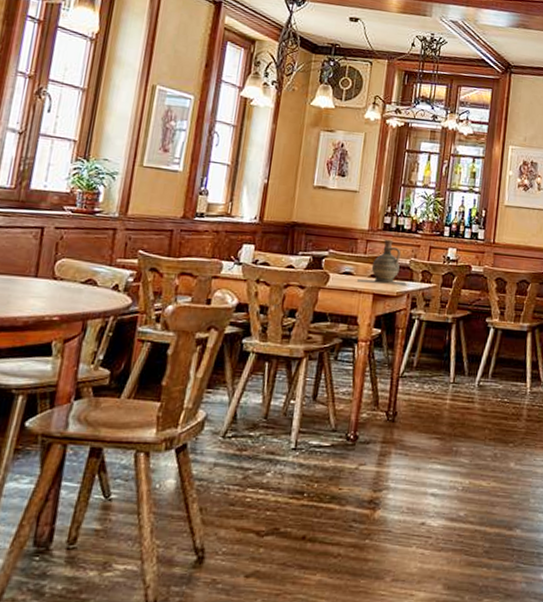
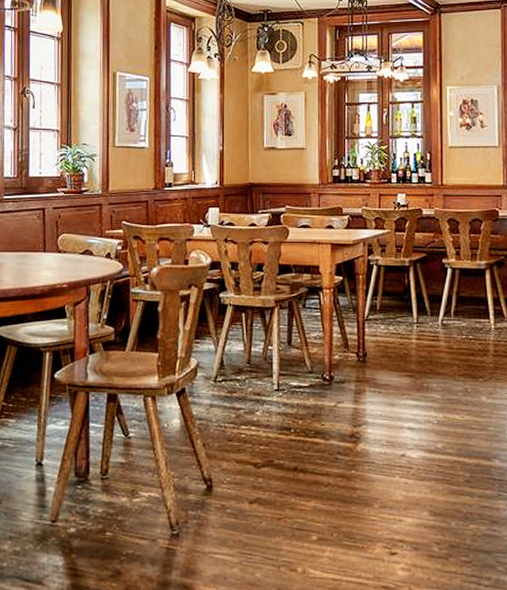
ceramic jug: present [356,240,407,286] -> none [314,192,361,235]

